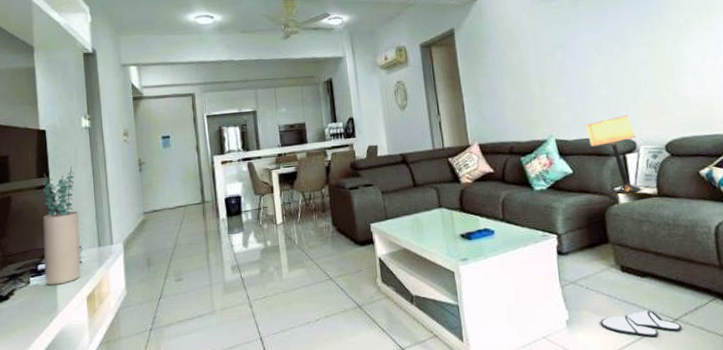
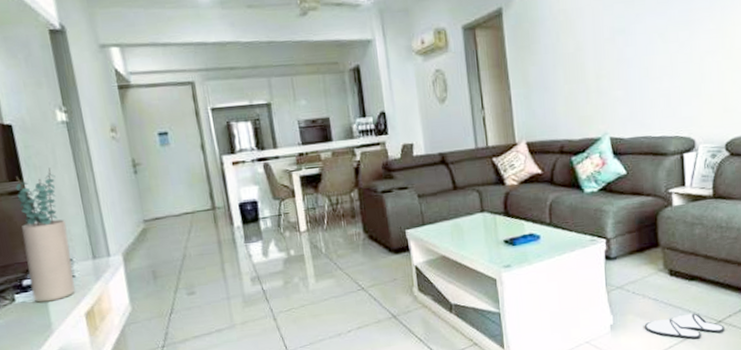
table lamp: present [585,114,641,195] -> none [643,110,696,197]

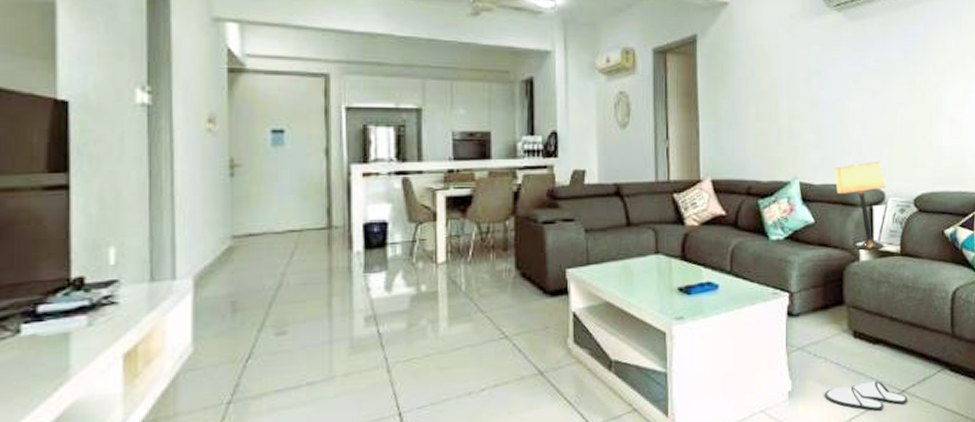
vase: present [15,168,75,303] -> none [49,160,119,337]
table lamp: none [643,110,696,197] -> present [834,161,885,251]

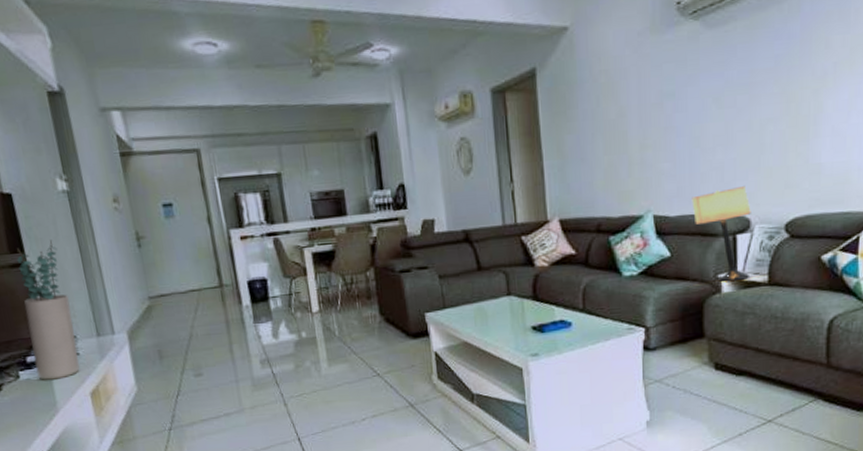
vase: none [49,160,119,337] -> present [16,240,80,380]
slippers: present [824,381,907,411] -> none [684,411,774,440]

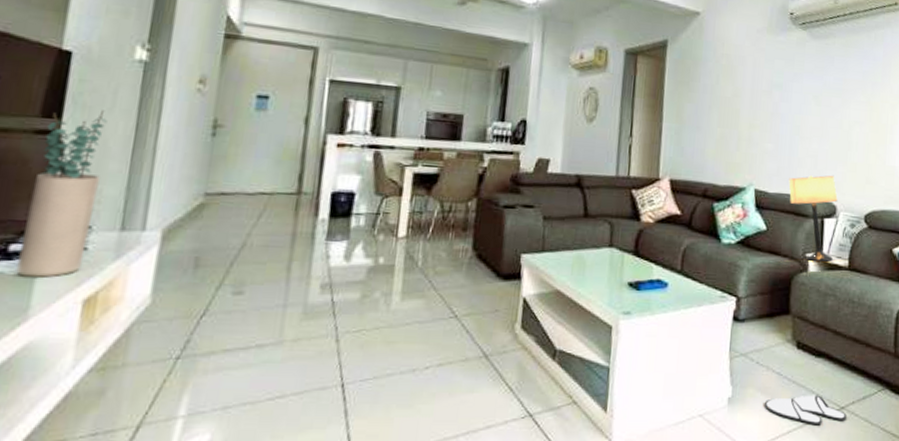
slippers: none [684,411,774,440] -> present [764,395,847,426]

